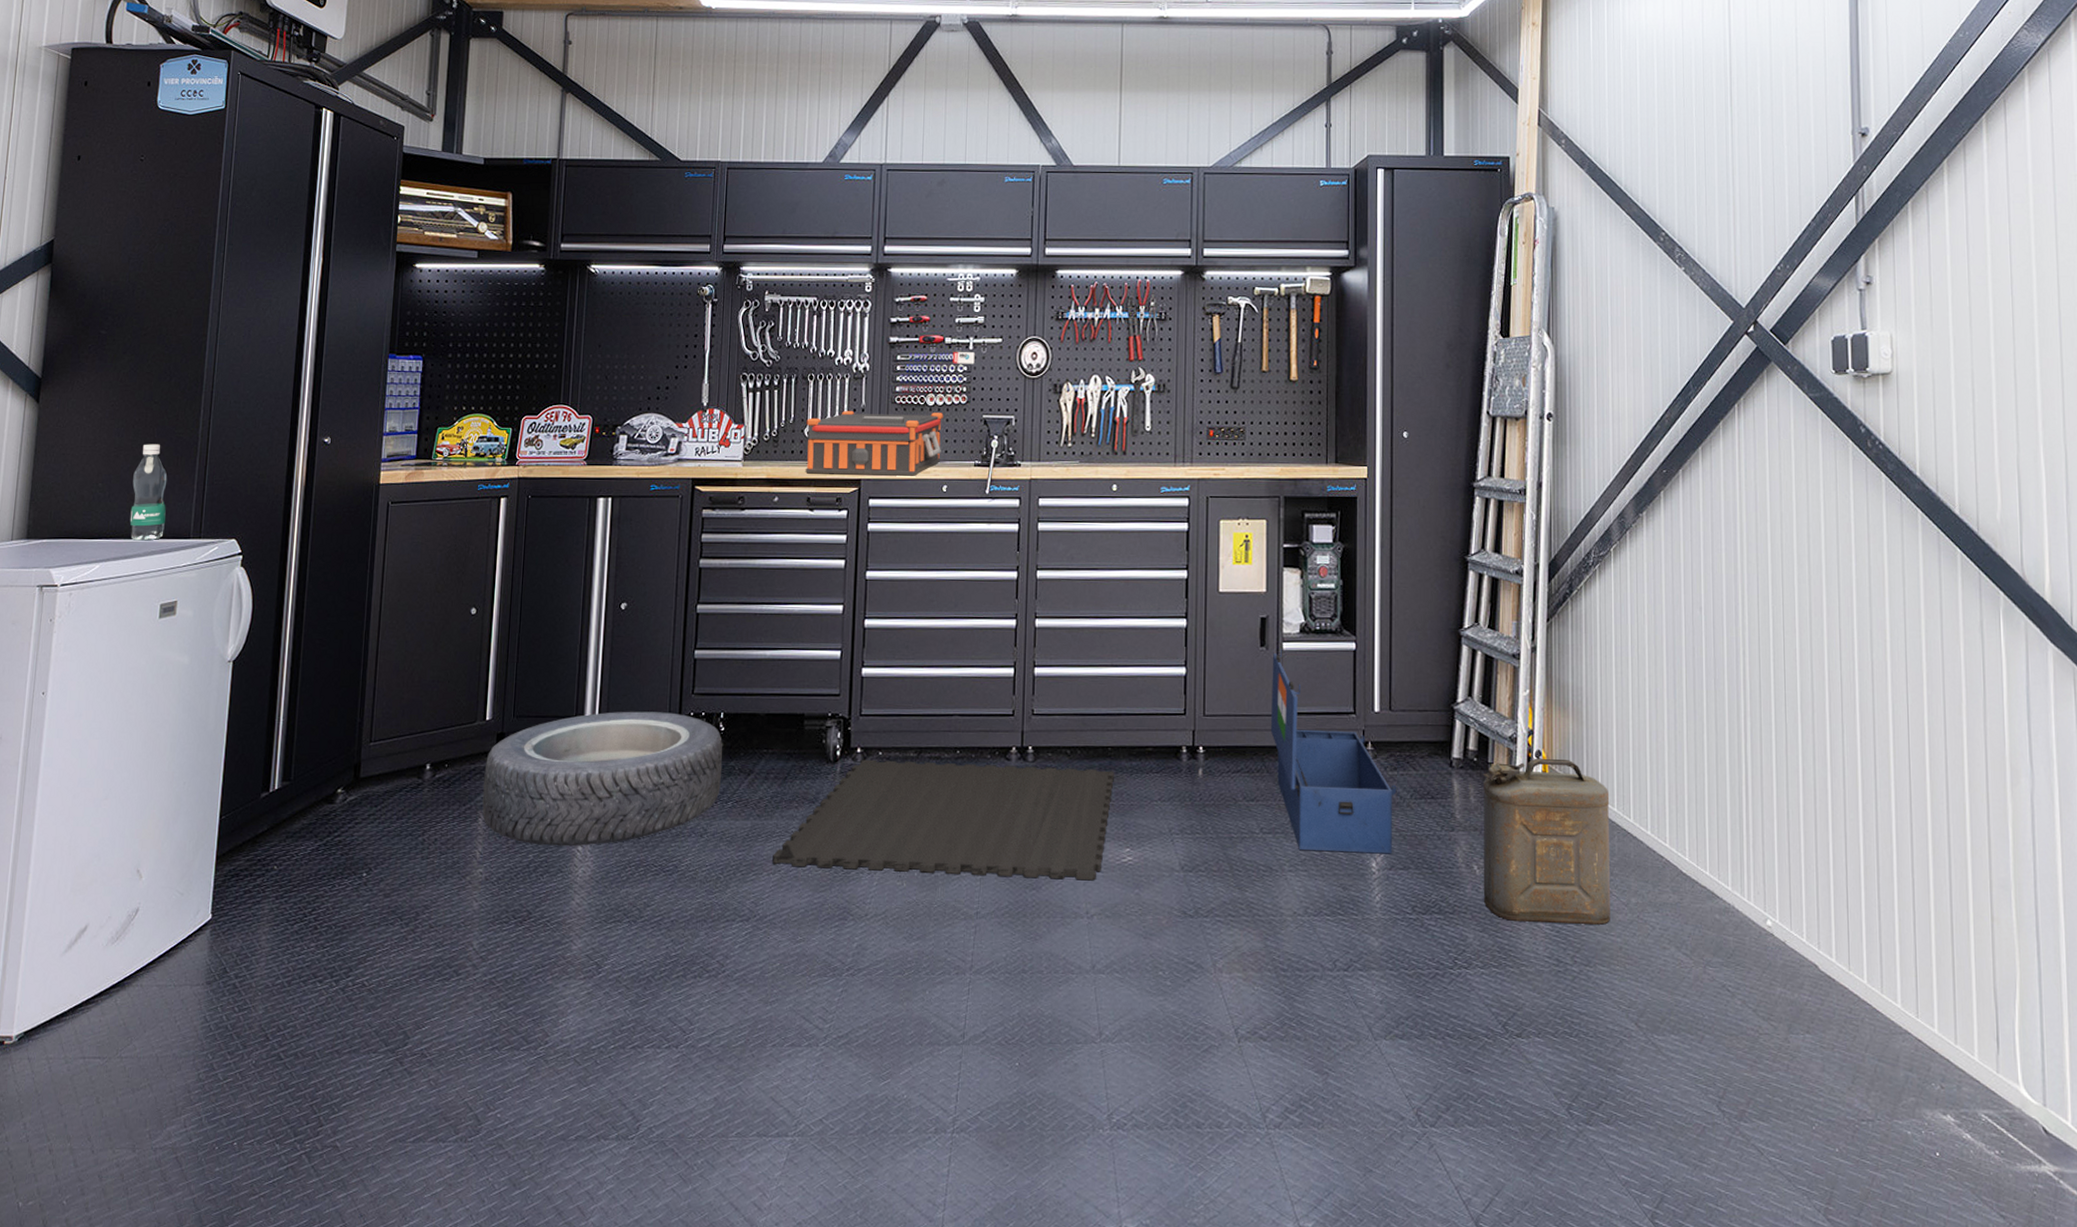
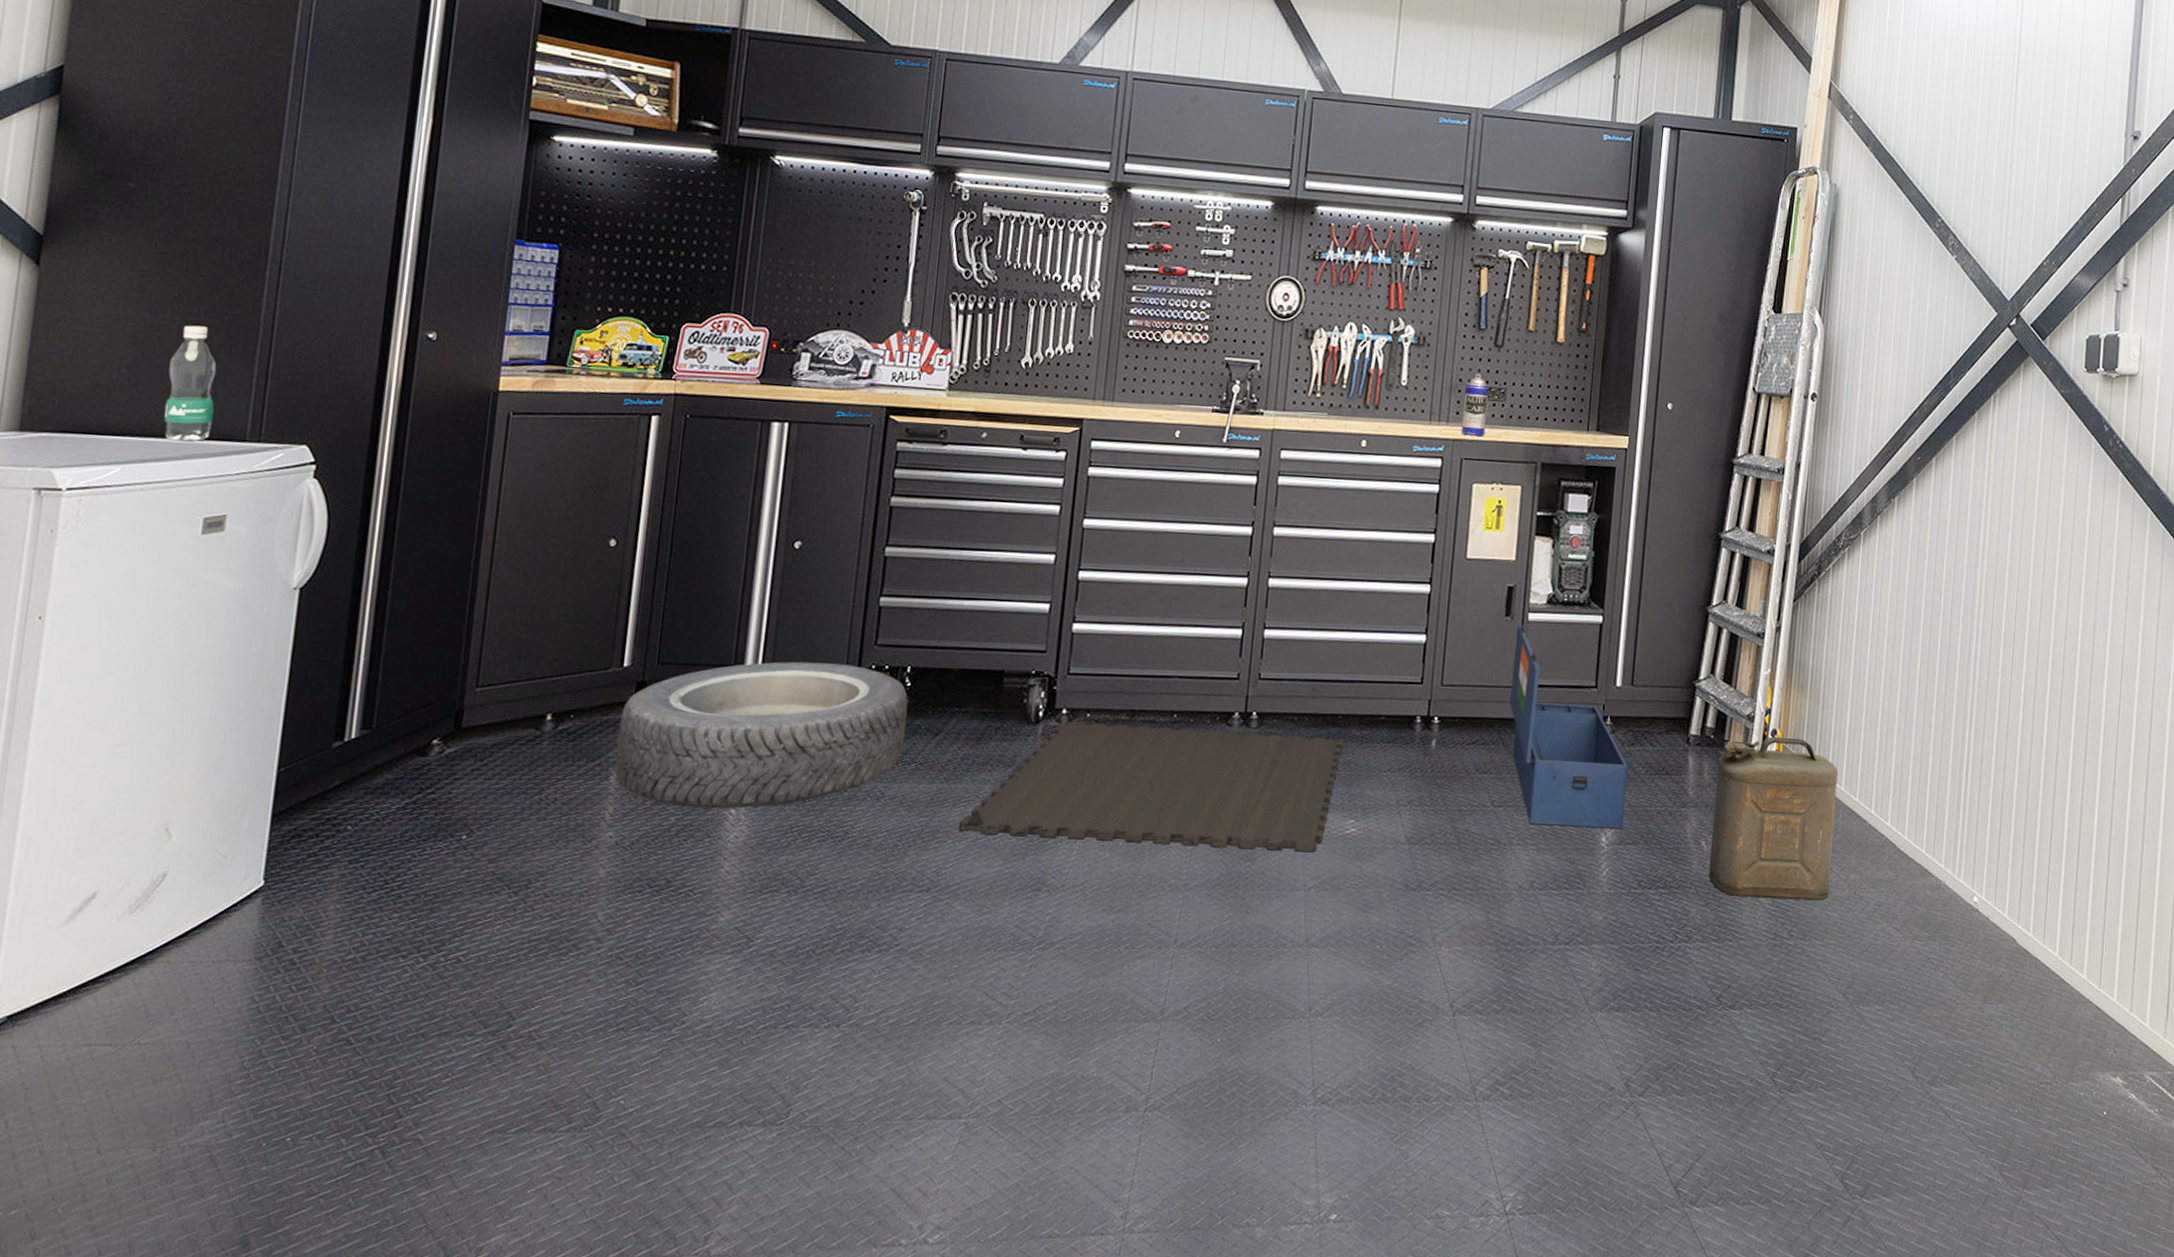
toolbox: present [806,352,975,477] -> none [1020,286,1220,420]
spray can: none [1205,416,1228,475] -> present [1461,374,1489,436]

